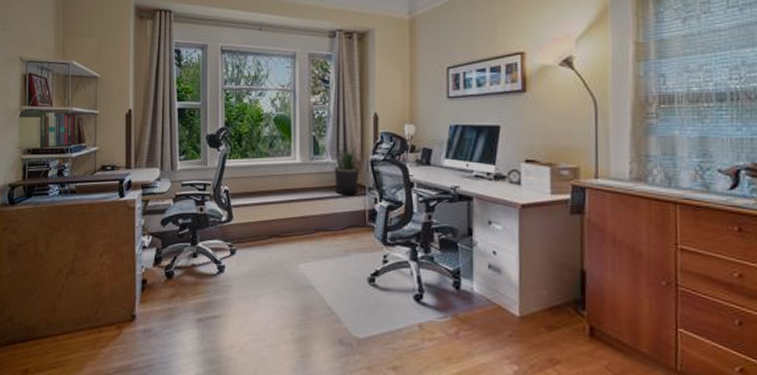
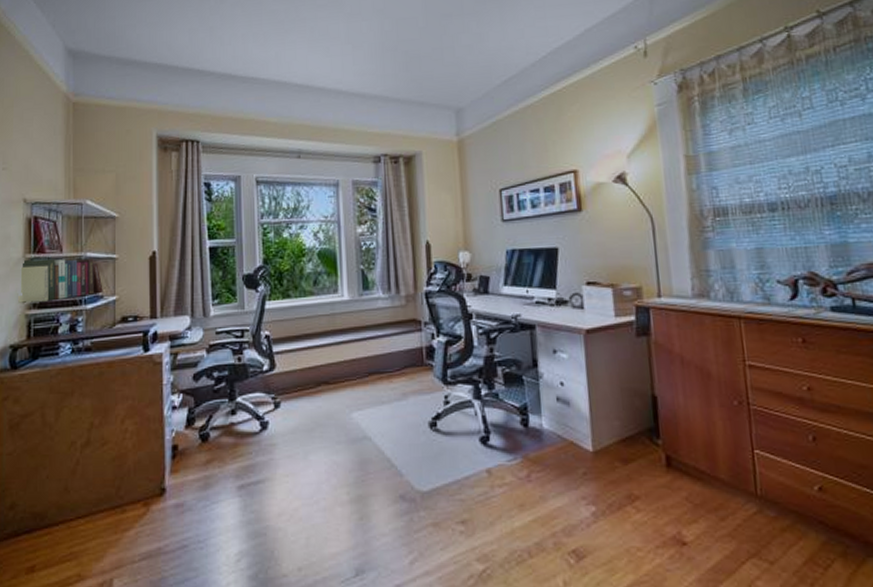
planter: present [334,148,360,196] -> none [386,280,414,334]

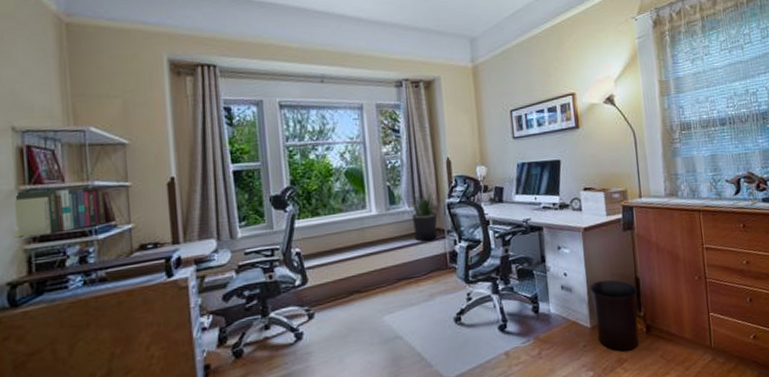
planter: none [386,280,414,334] -> present [411,193,438,242]
waste bin: none [592,394,656,486] -> present [589,279,639,352]

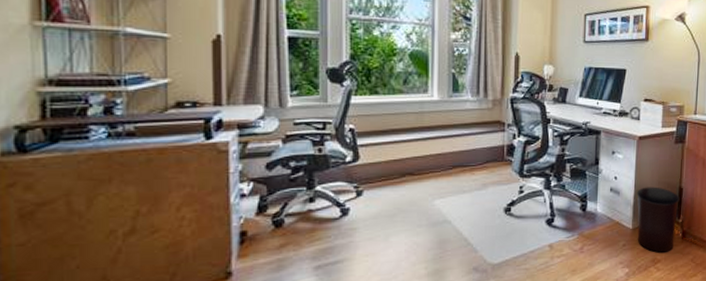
books: present [13,188,117,238] -> none [25,28,150,79]
planter: present [411,193,438,242] -> none [473,86,500,133]

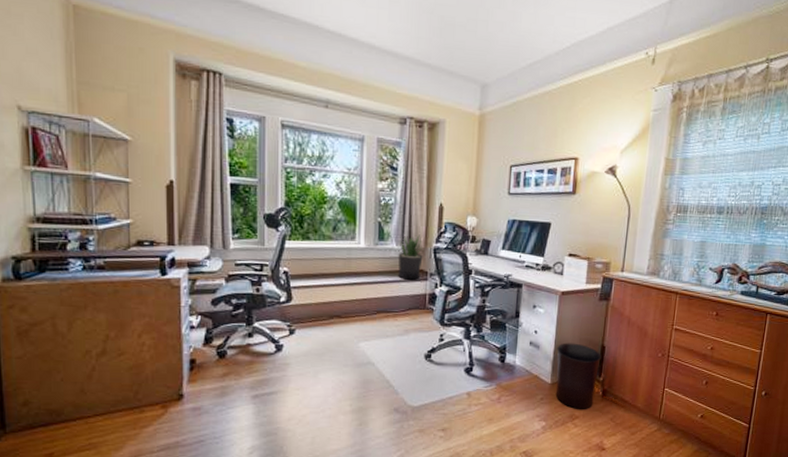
planter: none [473,86,500,133] -> present [398,235,423,281]

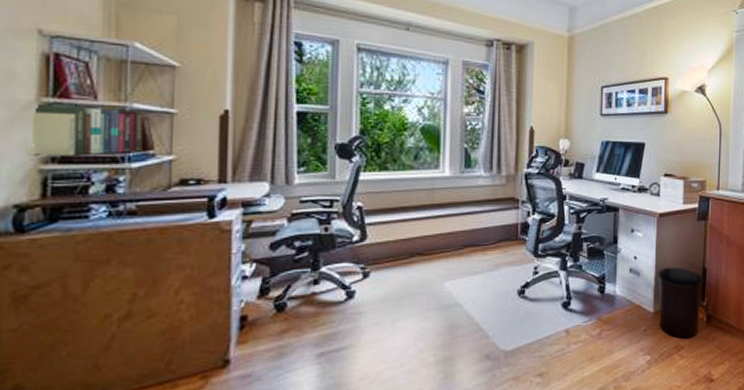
books: none [18,172,116,218] -> present [28,105,156,156]
planter: present [398,235,423,281] -> none [486,161,514,210]

